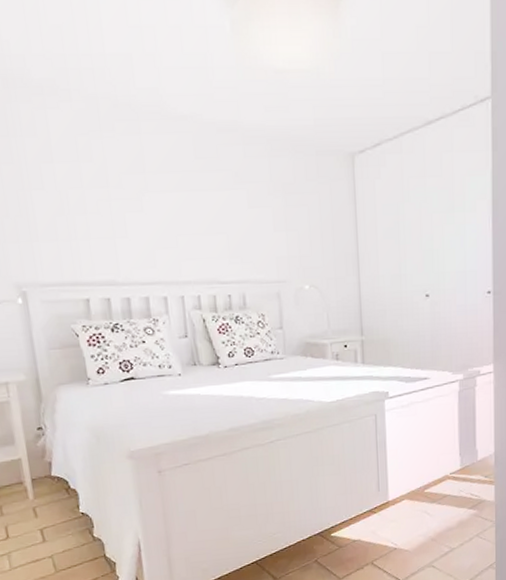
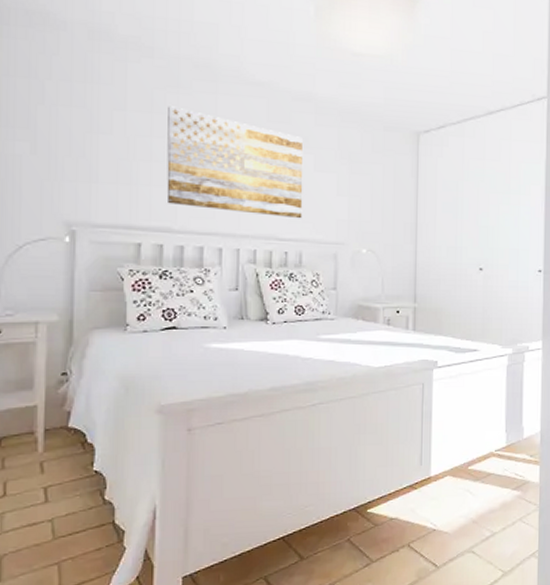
wall art: none [94,152,242,260] -> present [166,106,304,219]

